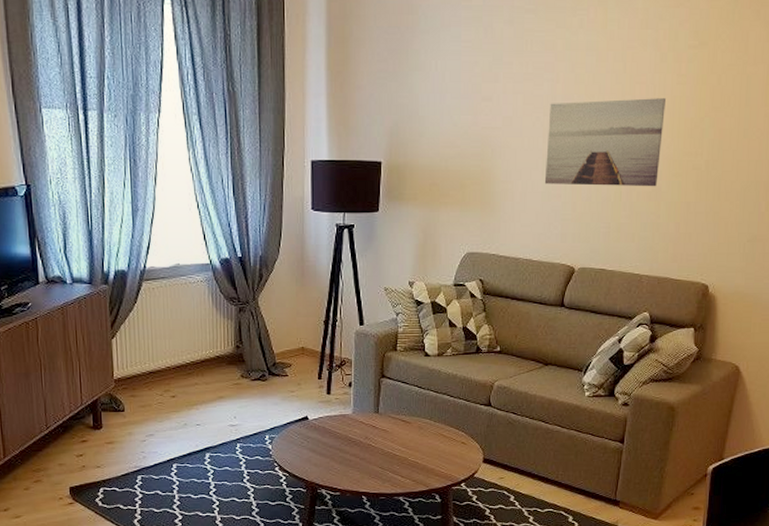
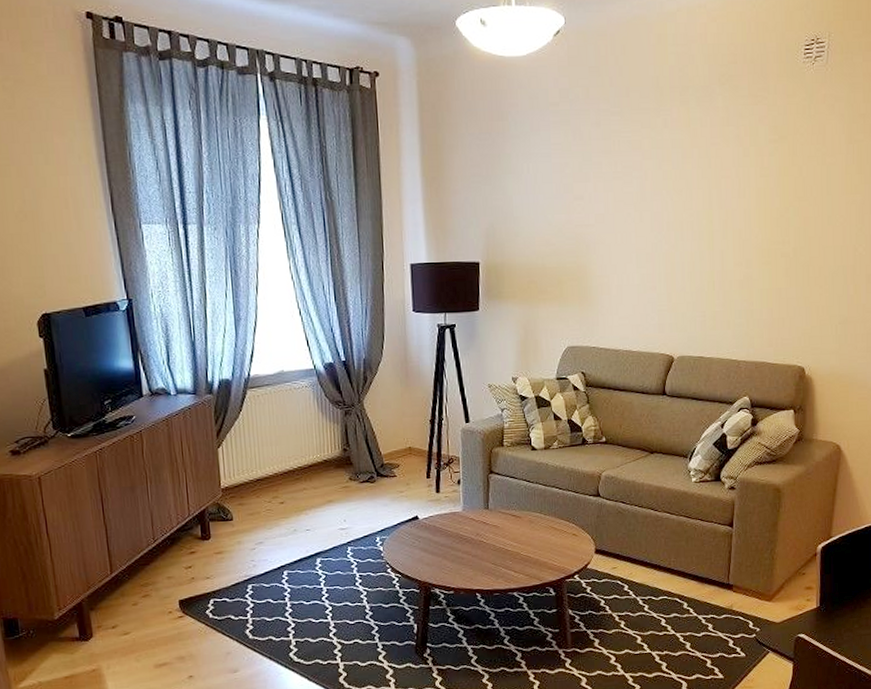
wall art: present [544,98,665,187] -> none [639,190,751,277]

